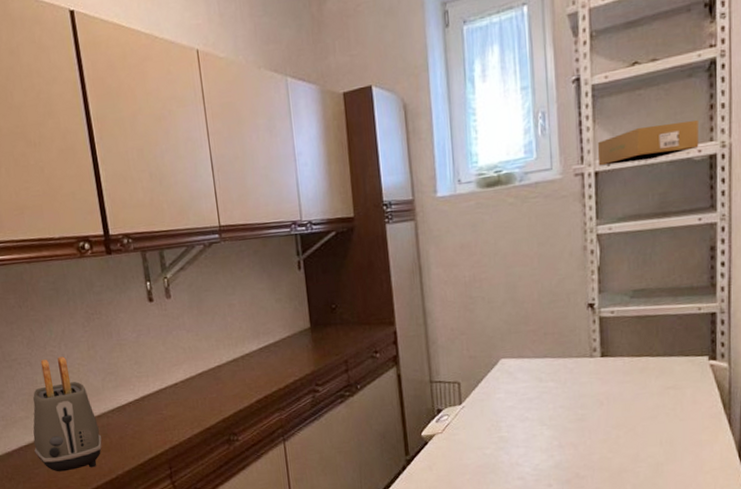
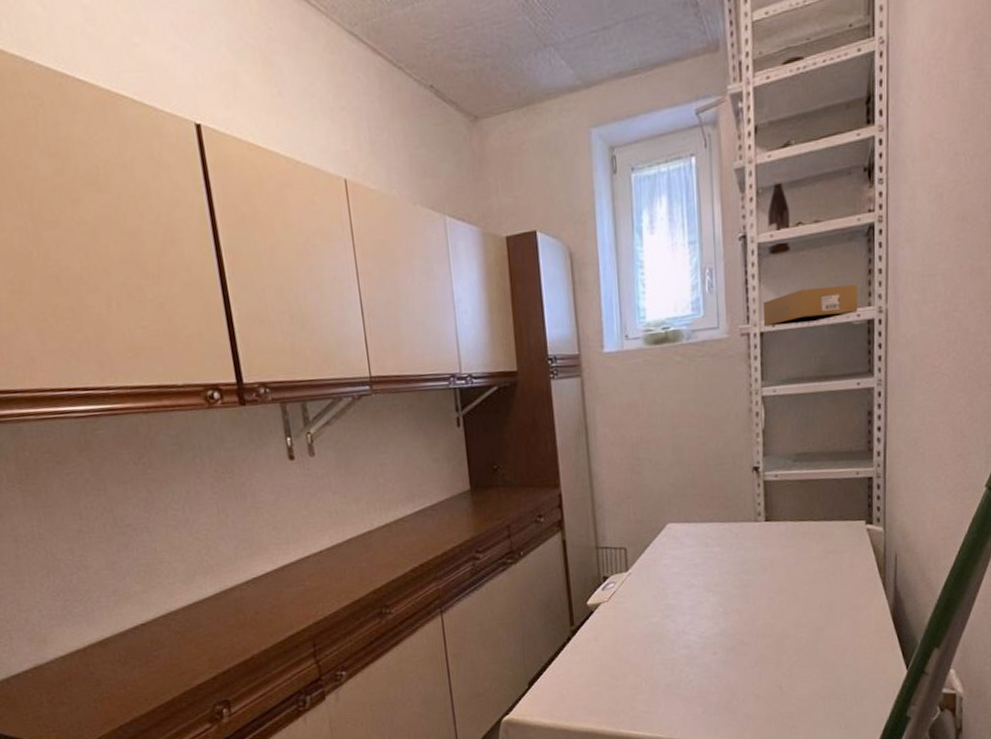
toaster: present [33,356,102,472] -> none [151,521,235,654]
bottle: none [601,20,626,96] -> present [767,179,791,255]

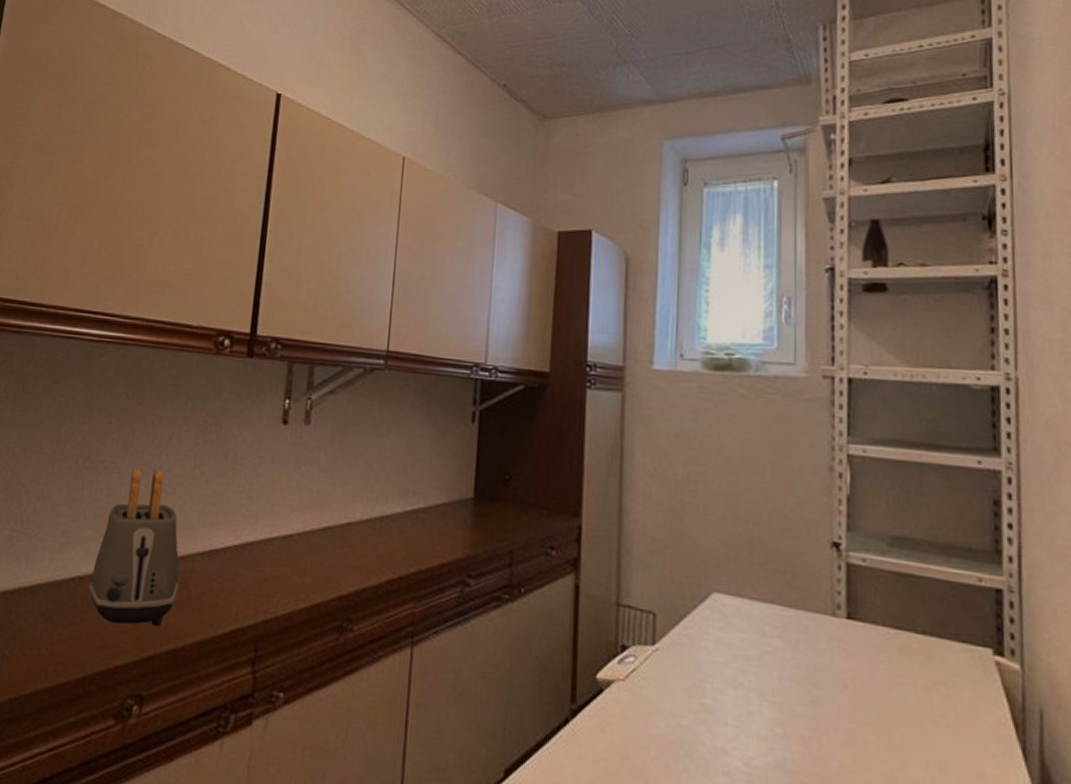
toaster: none [151,521,235,654] -> present [88,469,180,627]
box: present [762,285,858,327] -> none [852,337,977,378]

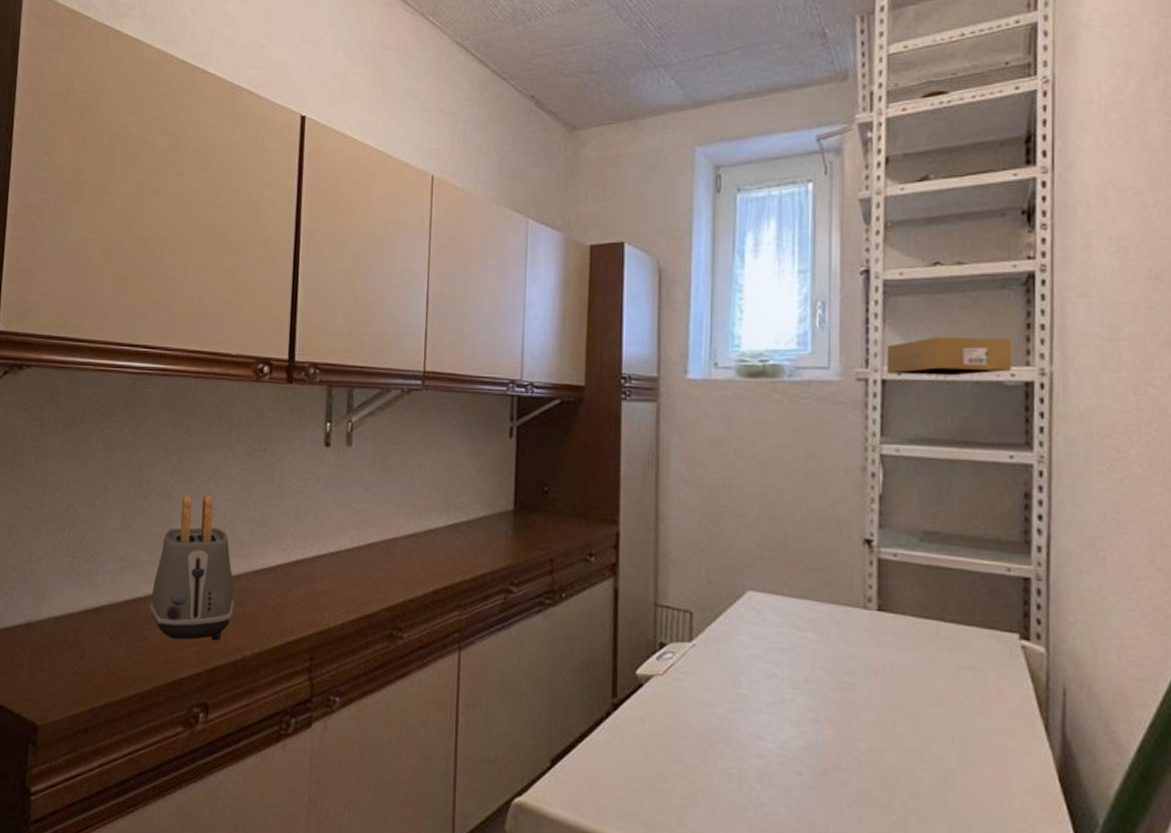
box: none [852,337,977,378] -> present [886,337,1012,376]
bottle: present [861,214,889,294] -> none [897,214,925,294]

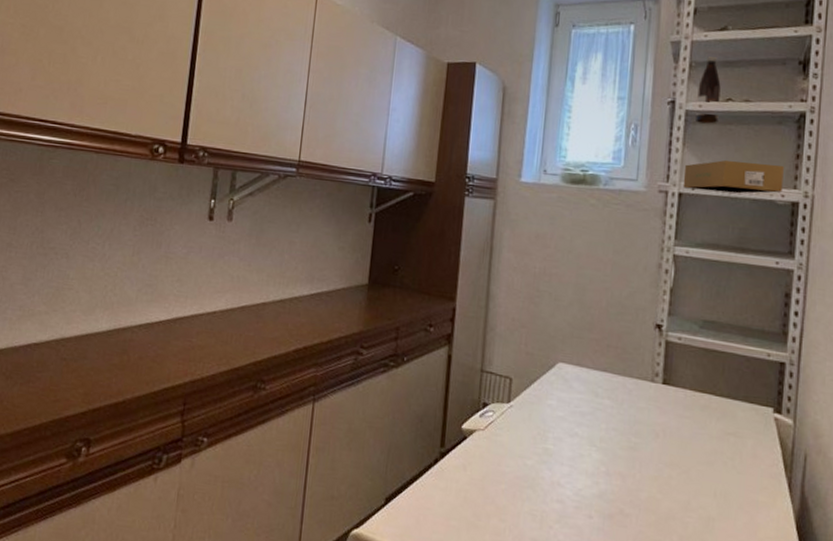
toaster: present [149,494,234,641] -> none [43,255,120,385]
bottle: none [897,214,925,294] -> present [696,56,721,124]

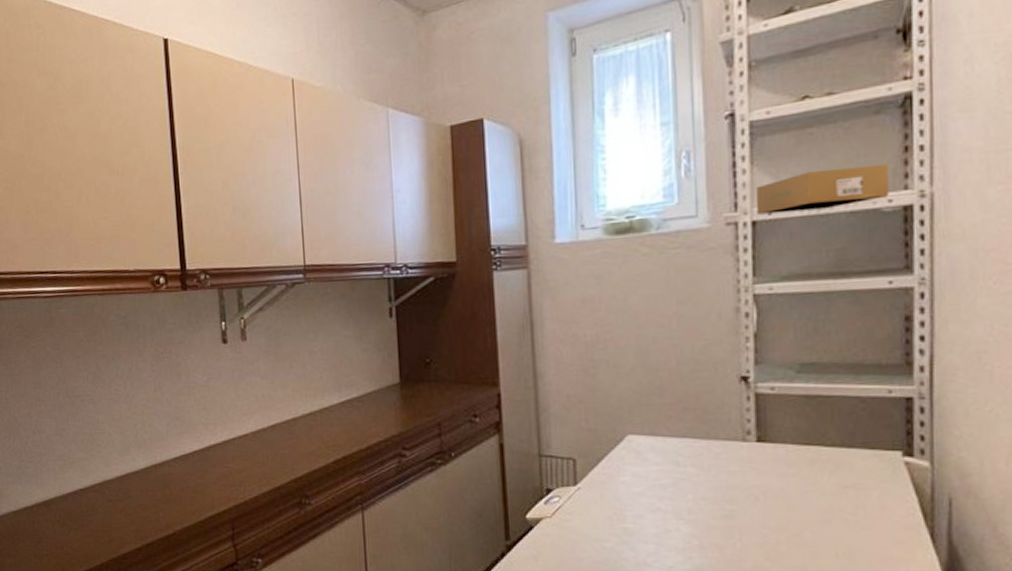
bottle: present [696,56,721,124] -> none [762,48,794,134]

